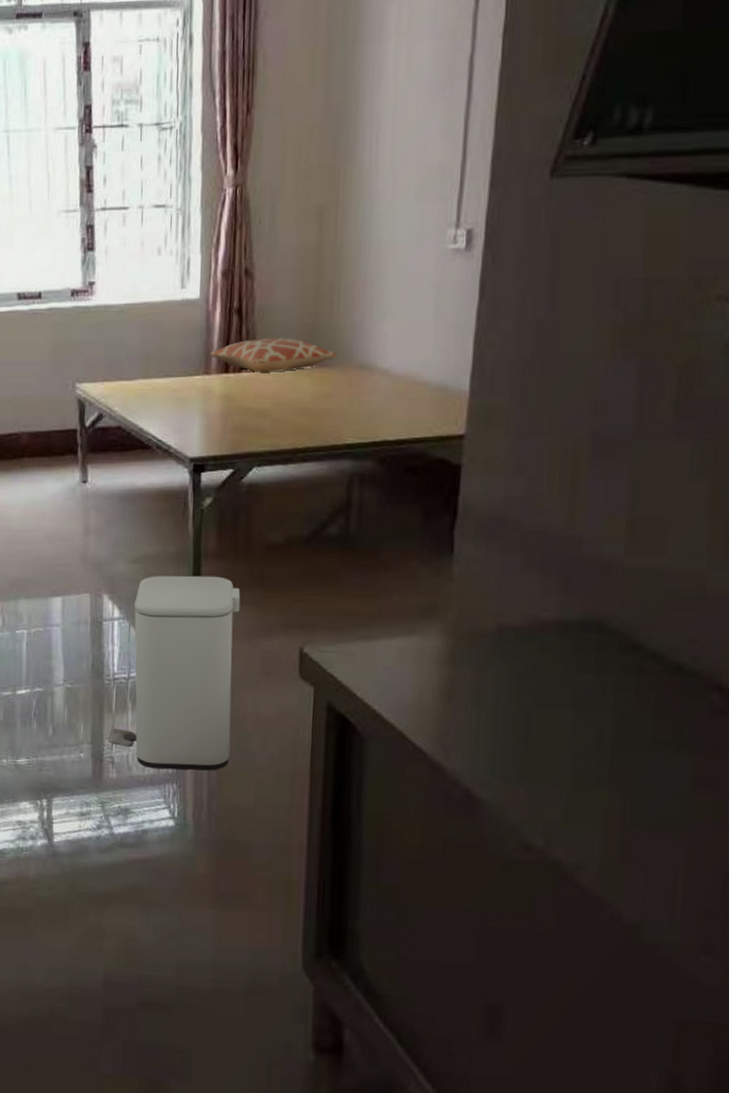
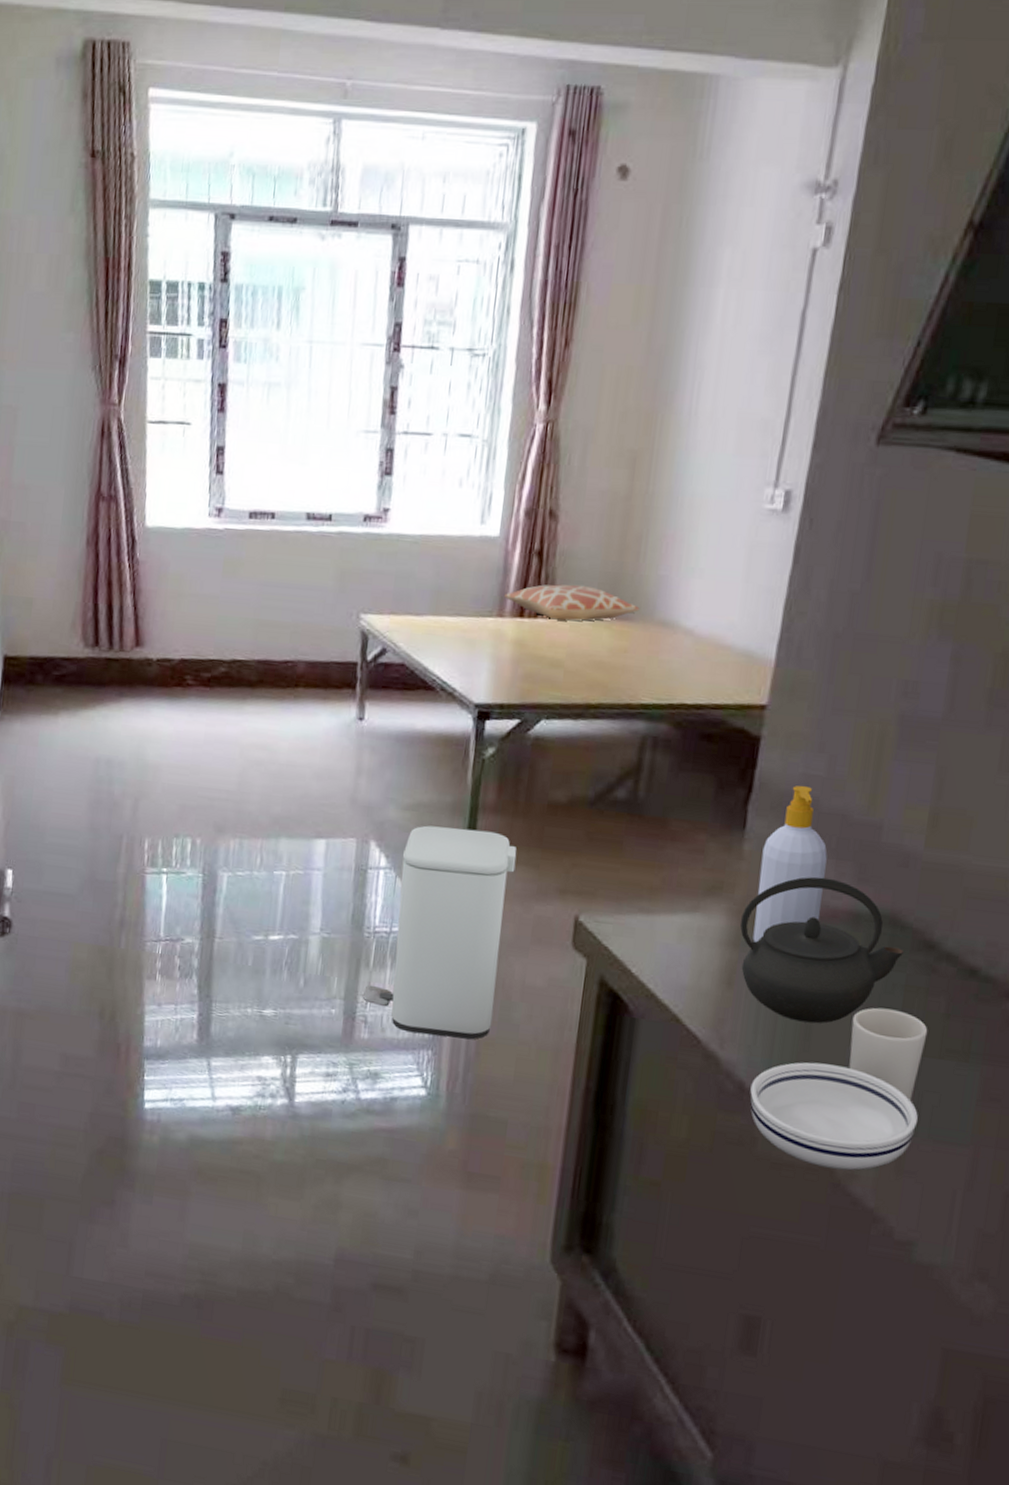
kettle: none [456,592,611,729] -> present [740,877,904,1024]
soap bottle: none [468,507,533,658] -> present [752,785,827,943]
bowl: none [476,765,636,864] -> present [750,1062,918,1171]
mug: none [567,709,640,793] -> present [849,1007,928,1100]

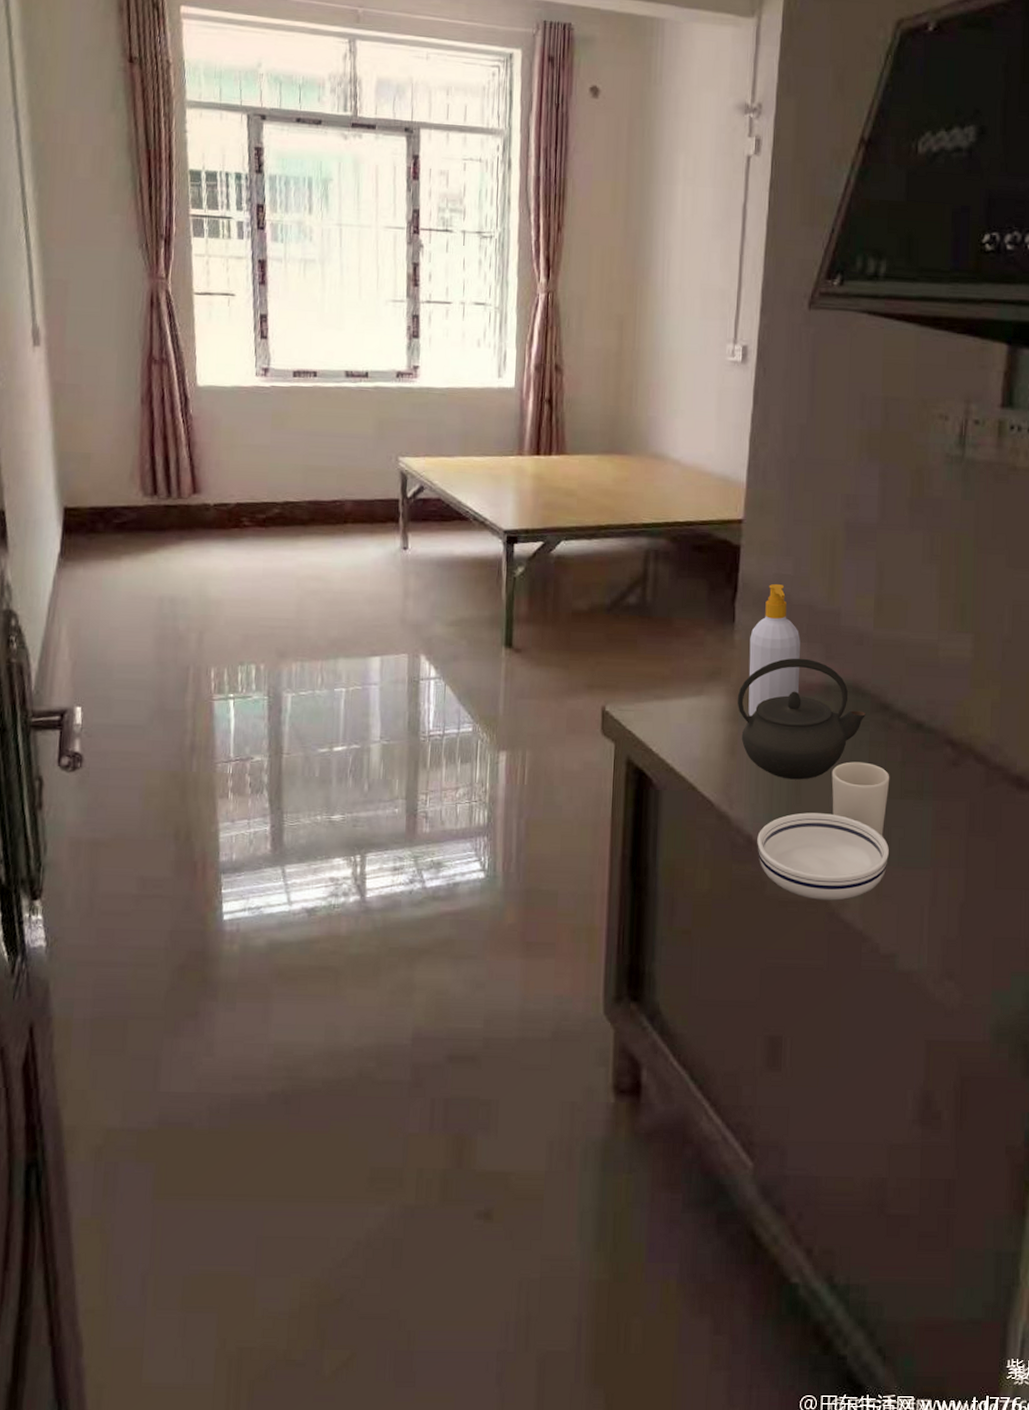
pedal bin: present [362,825,517,1039] -> none [422,638,549,823]
pillow: present [504,584,640,621] -> none [523,426,635,457]

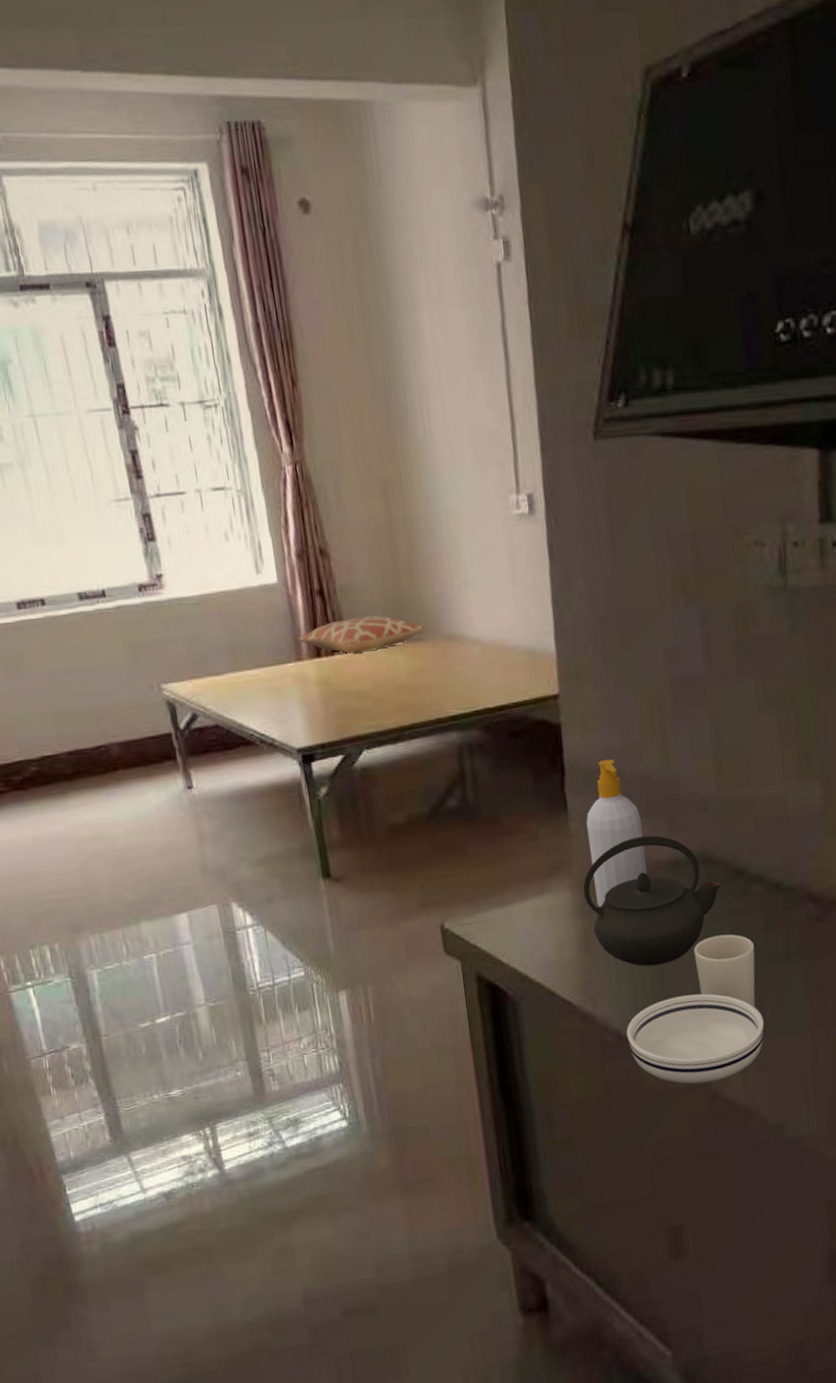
pillow: none [523,426,635,457] -> present [298,615,426,654]

